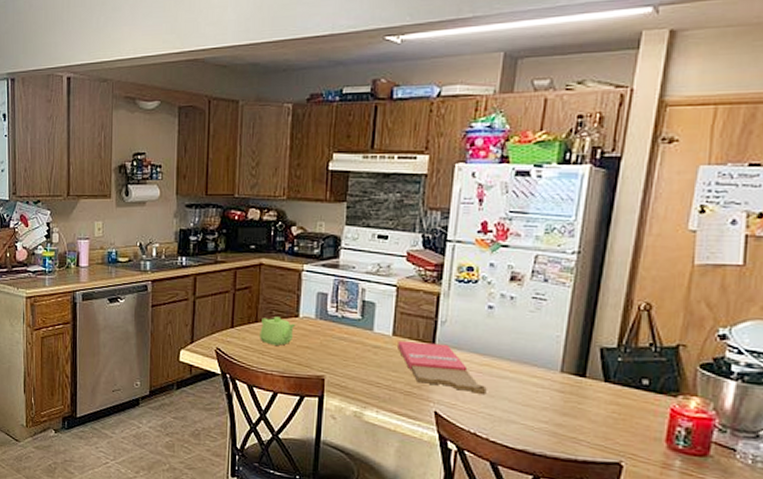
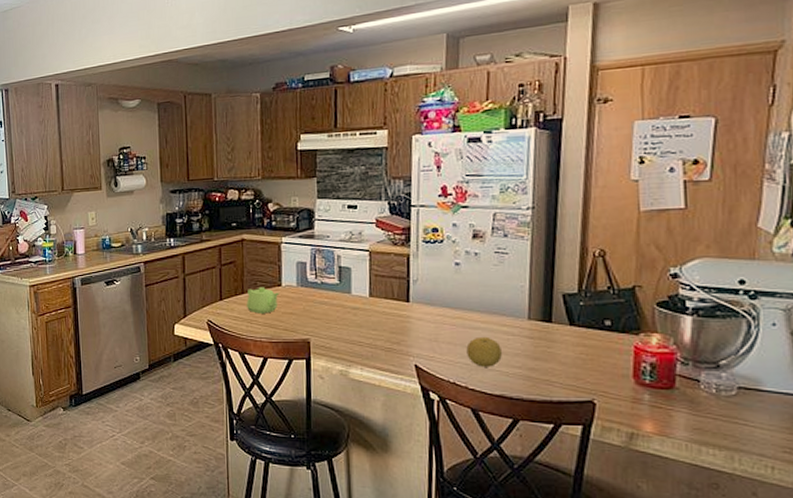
cutting board: present [398,341,487,394] -> none [375,301,461,345]
fruit: none [491,386,529,420] -> present [466,336,502,367]

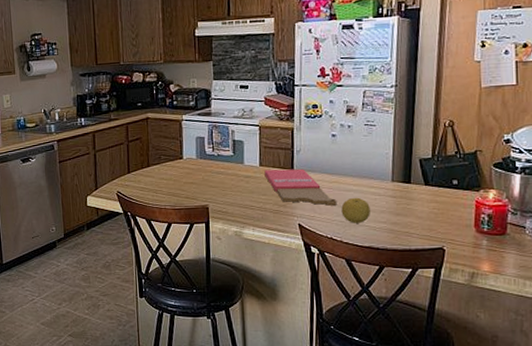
teapot: present [247,287,279,314] -> none [152,160,181,184]
cutting board: none [375,301,461,345] -> present [264,168,337,206]

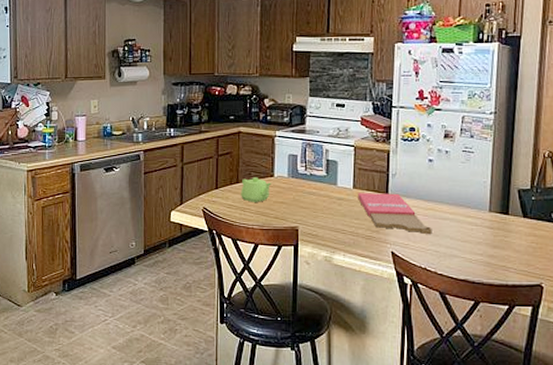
teapot: none [152,160,181,184] -> present [241,177,272,202]
fruit: present [341,197,370,223] -> none [436,226,466,254]

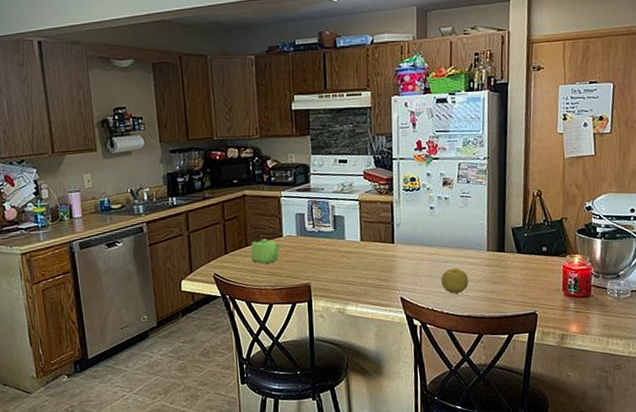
cutting board: present [358,193,432,234] -> none [365,242,437,278]
fruit: none [436,226,466,254] -> present [441,268,469,294]

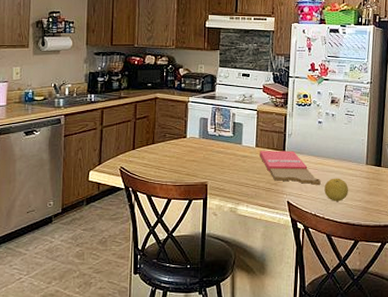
teapot: present [251,239,281,264] -> none [156,138,184,161]
cutting board: none [365,242,437,278] -> present [260,150,321,185]

